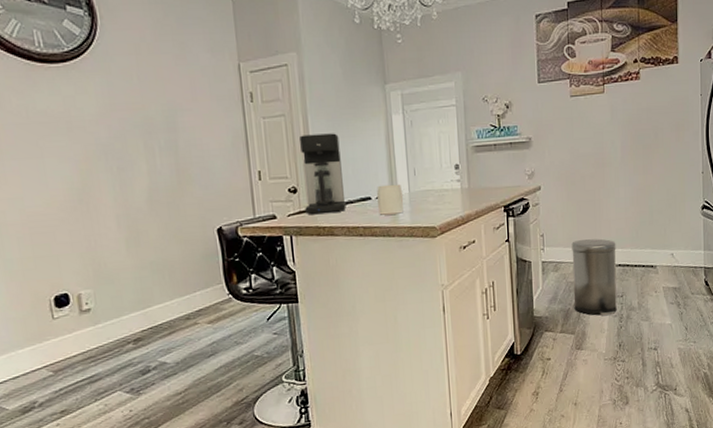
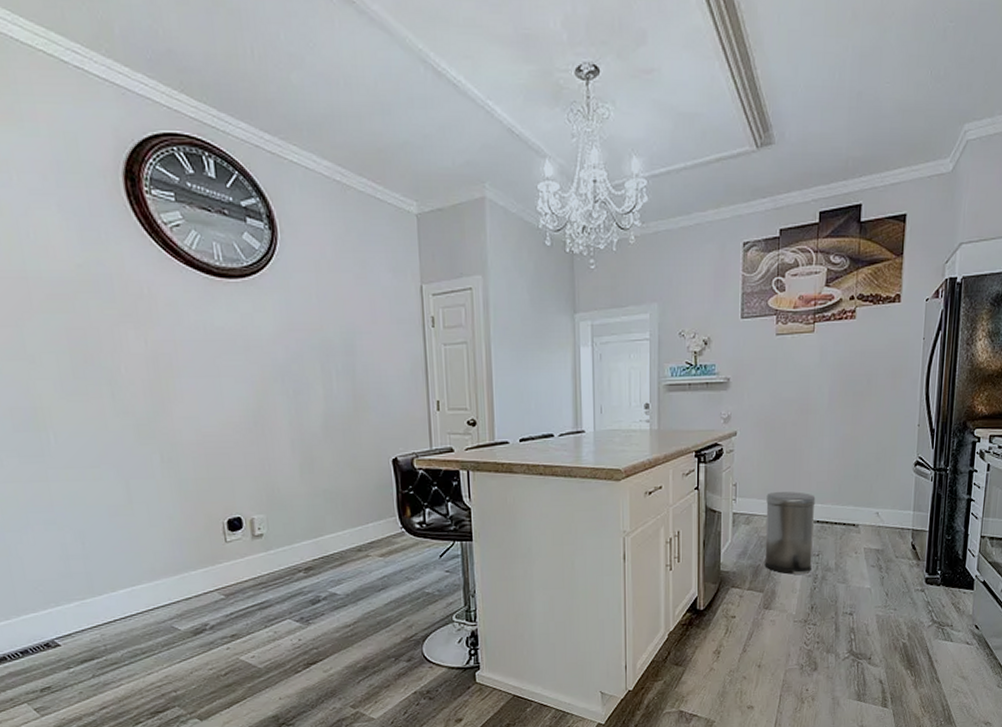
coffee maker: present [300,133,346,215] -> none [481,364,527,450]
mug: present [377,184,404,215] -> none [560,421,588,454]

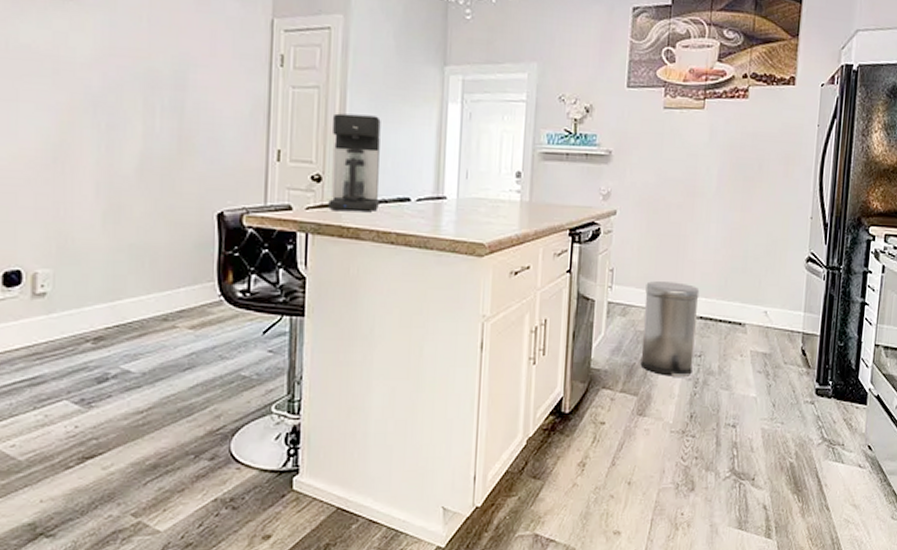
coffee maker: none [481,364,527,450] -> present [328,113,381,211]

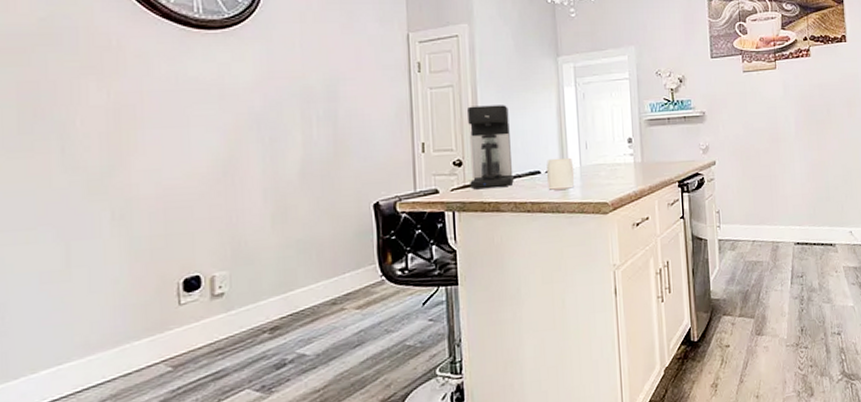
mug: none [417,185,450,223] -> present [547,157,575,190]
pedal bin: present [640,281,700,377] -> none [748,215,797,298]

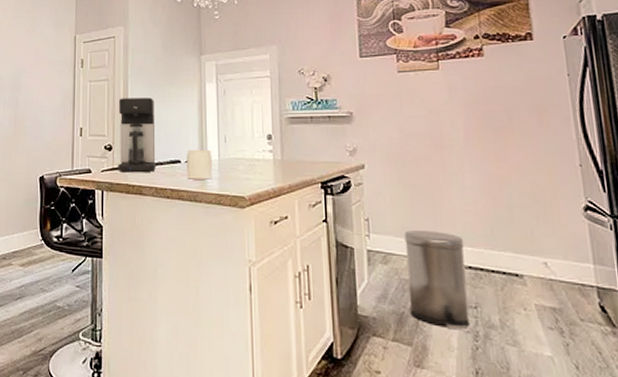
pedal bin: none [748,215,797,298] -> present [404,230,470,329]

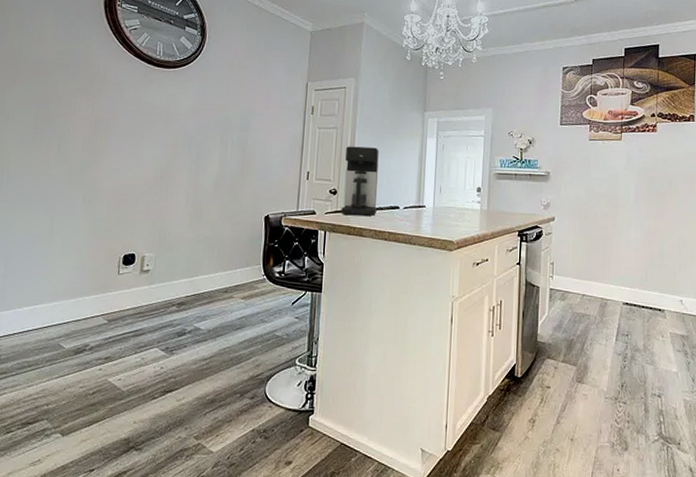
mug: present [187,149,213,180] -> none [404,197,428,225]
pedal bin: present [404,230,470,329] -> none [578,273,625,352]

